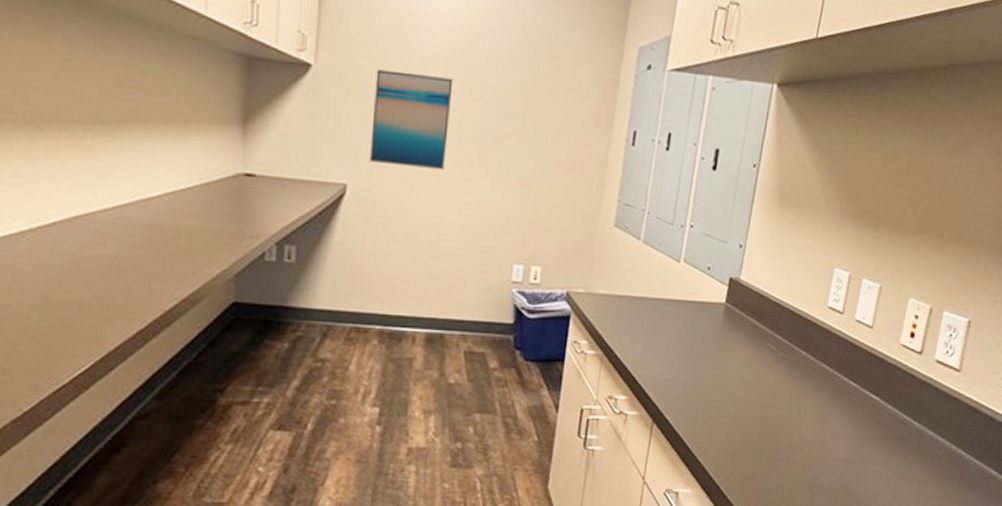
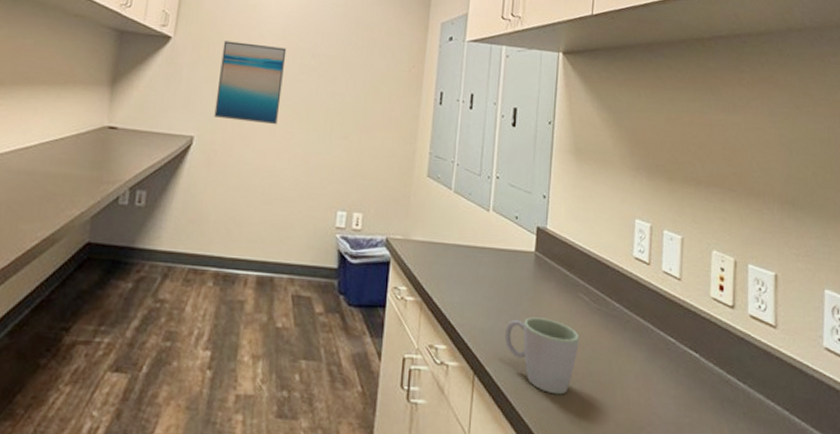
mug: none [686,367,763,438] -> present [504,317,580,395]

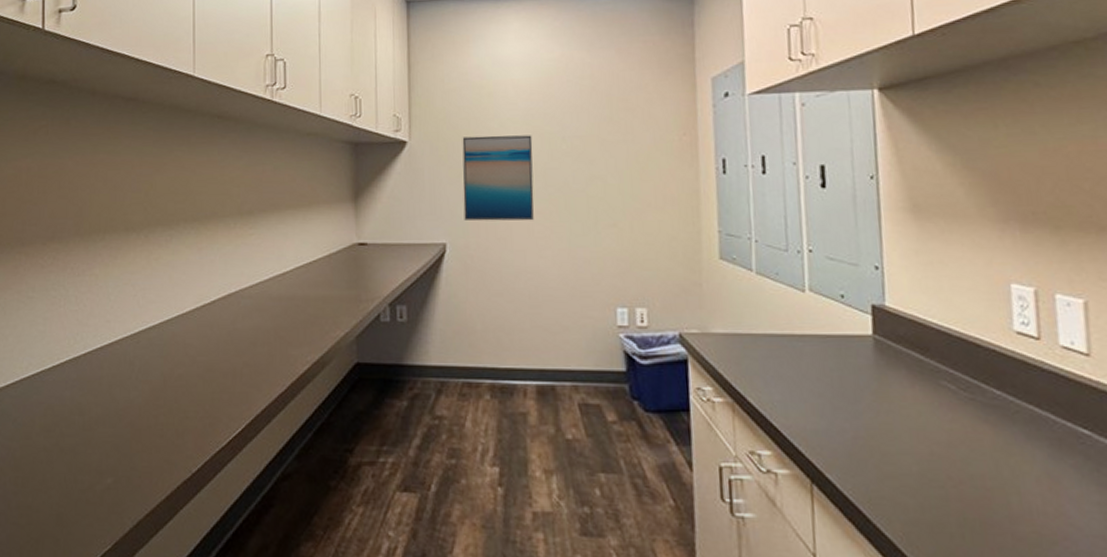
mug: present [504,317,580,395] -> none [845,413,950,504]

